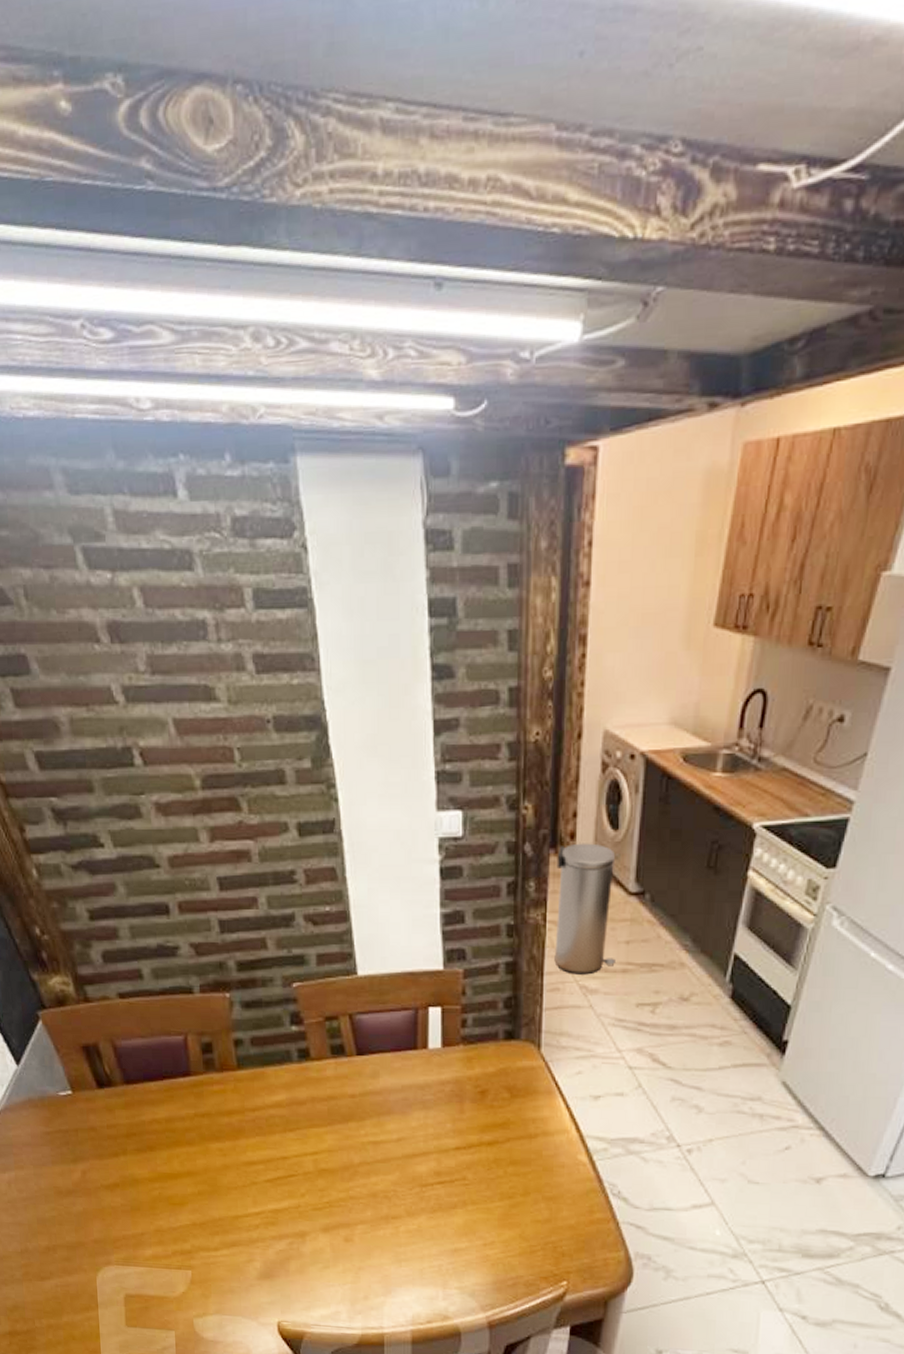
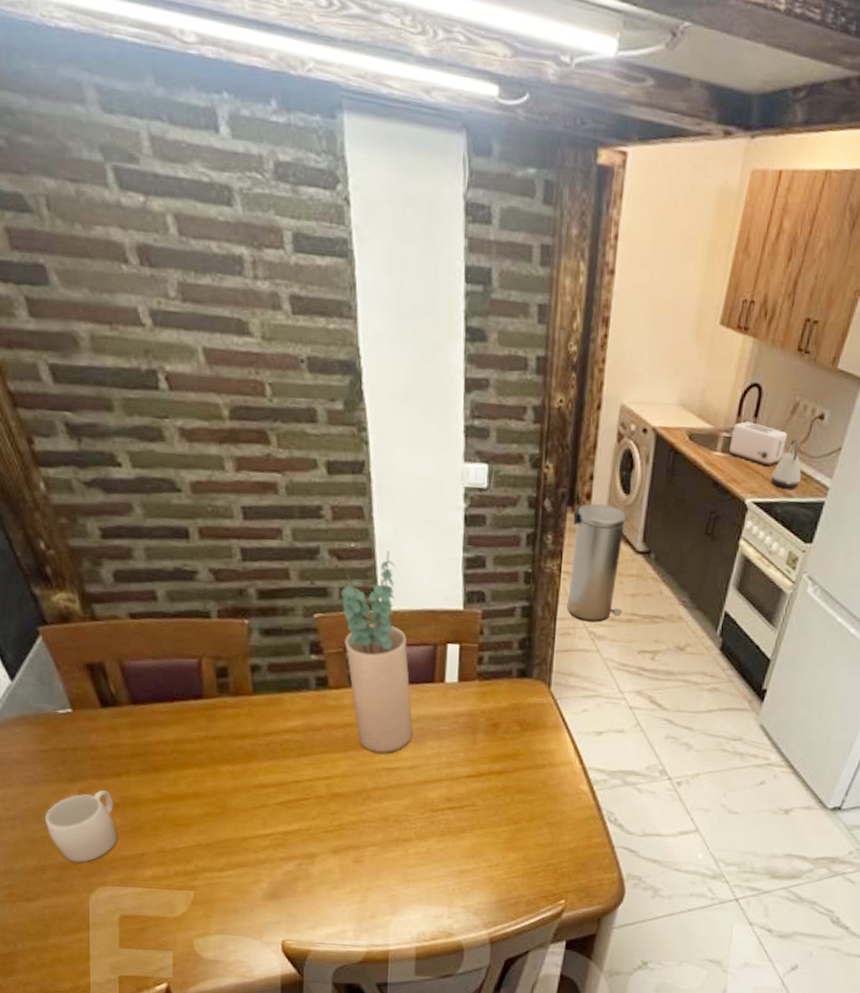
mug: none [53,1170,119,1242] -> present [44,790,118,863]
vase: none [318,912,397,1127] -> present [341,551,413,754]
toaster: none [731,734,800,783] -> present [729,421,787,467]
kettle: none [782,748,819,807] -> present [770,438,802,489]

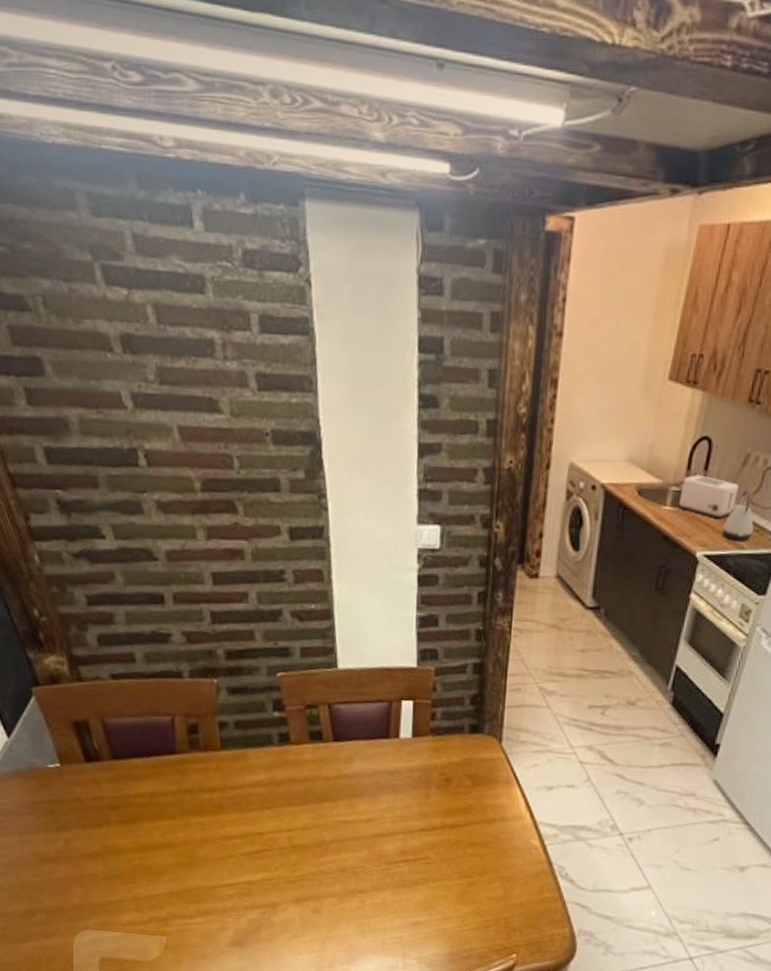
mug: present [44,790,118,863] -> none [35,840,99,907]
vase: present [341,551,413,754] -> none [302,611,369,808]
pedal bin: present [567,503,625,622] -> none [517,560,575,678]

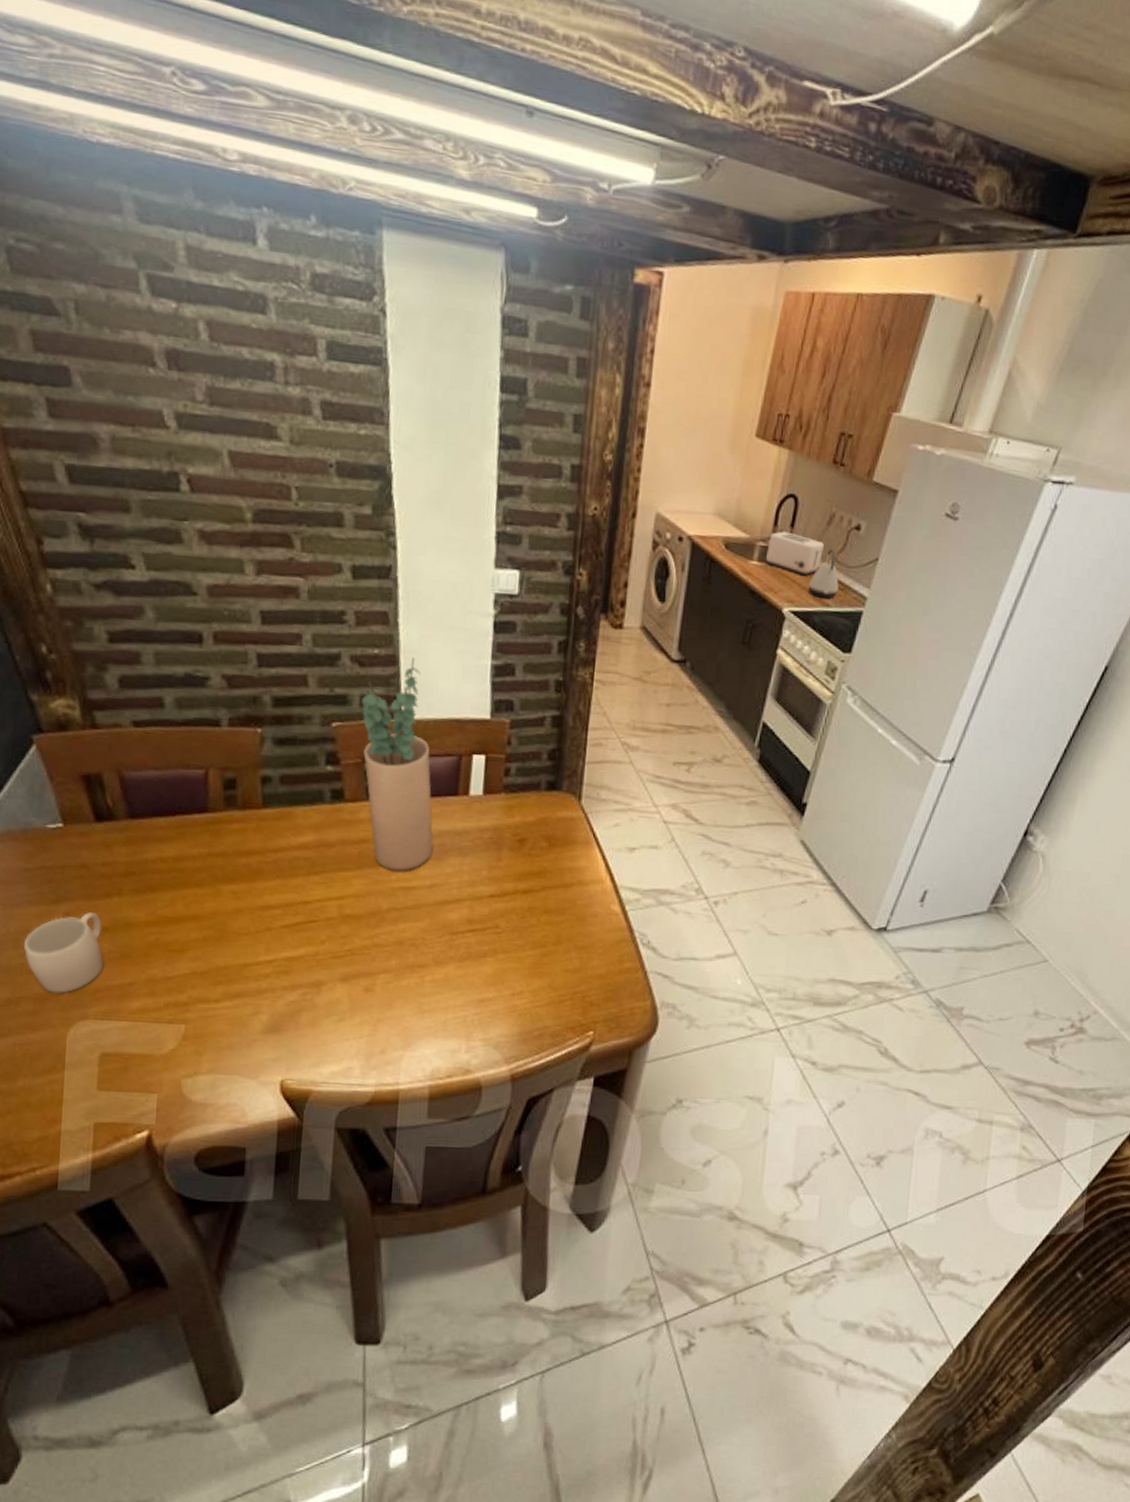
mug: none [35,840,99,907] -> present [23,912,104,994]
vase: none [302,611,369,808] -> present [361,657,433,872]

